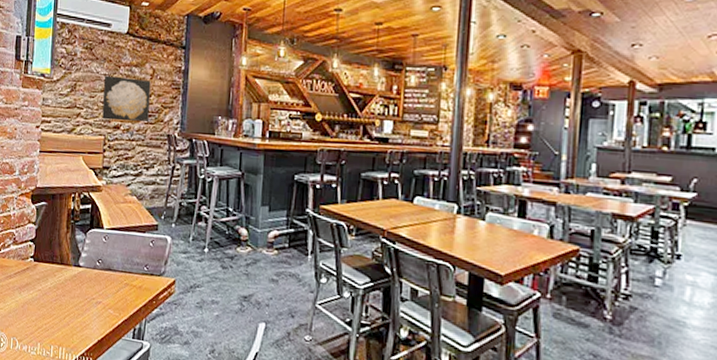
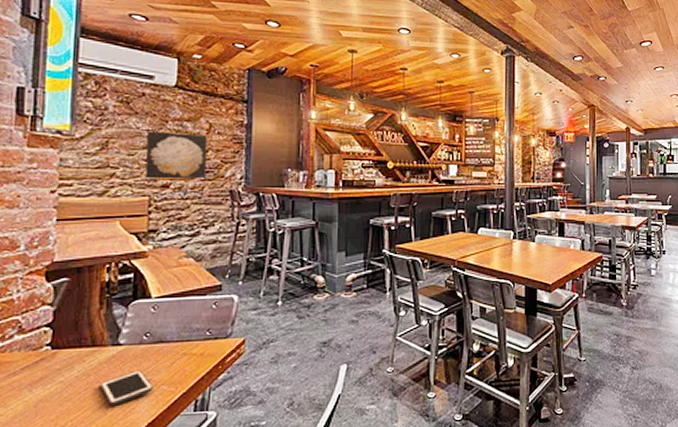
cell phone: none [65,291,103,319] -> present [100,370,153,406]

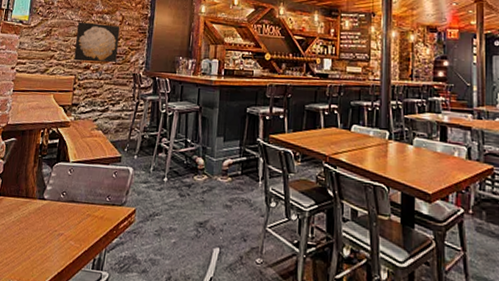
cell phone: present [100,370,153,406] -> none [28,223,64,252]

